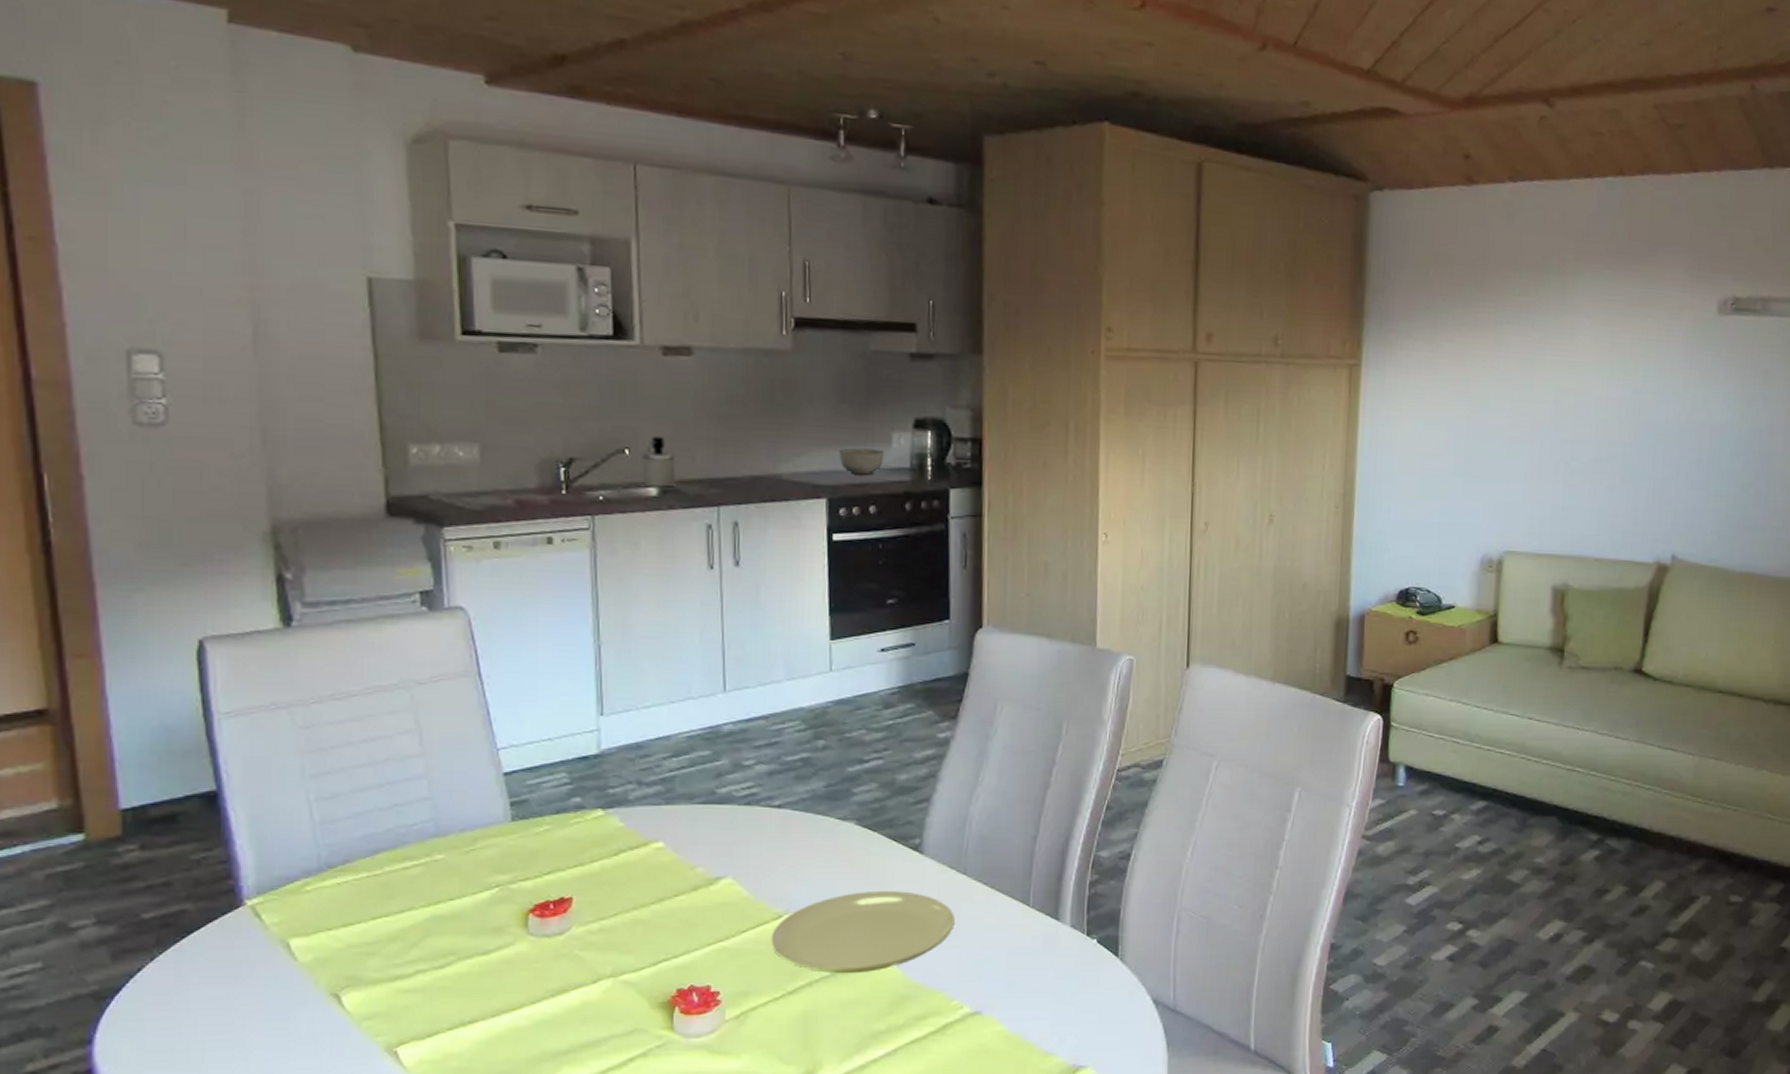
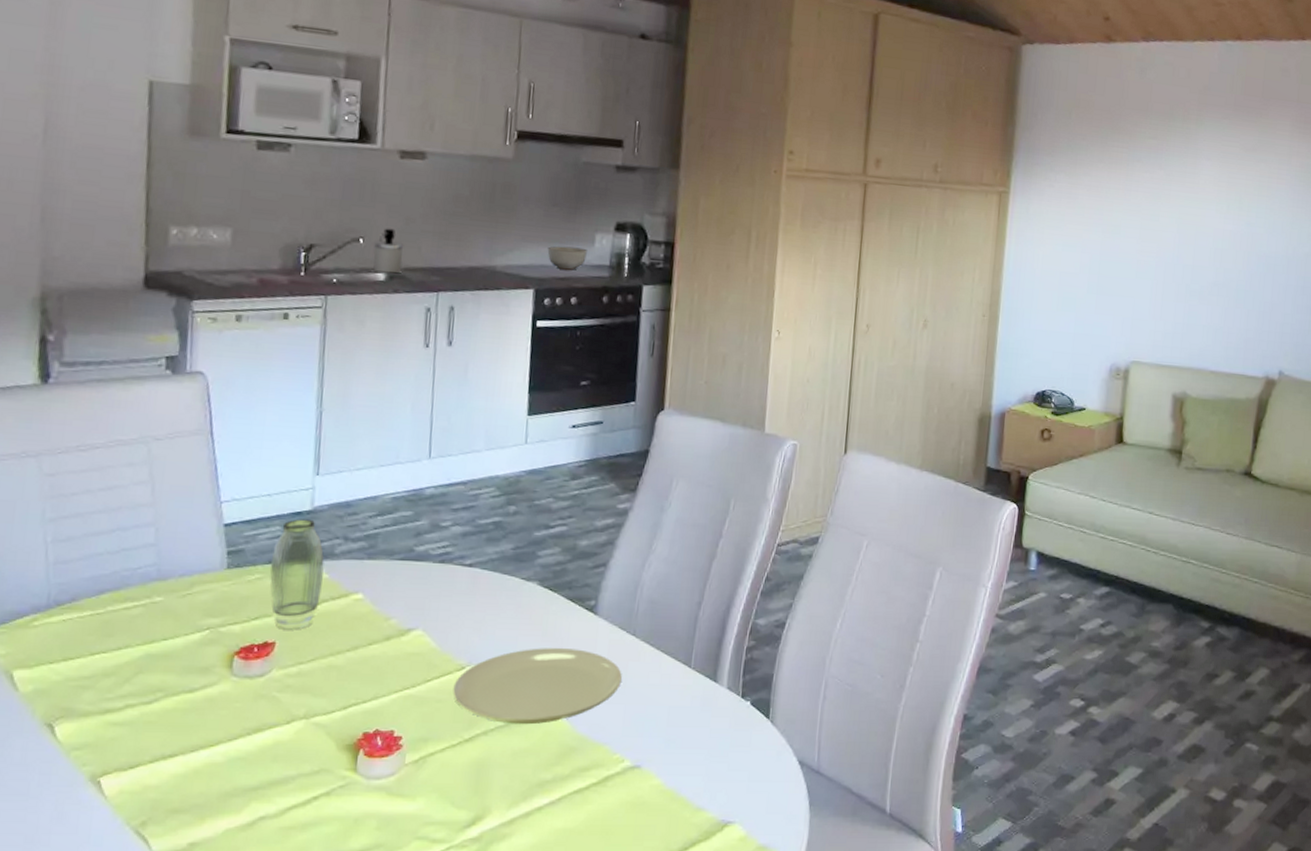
vase: none [558,764,618,884] -> present [269,519,325,630]

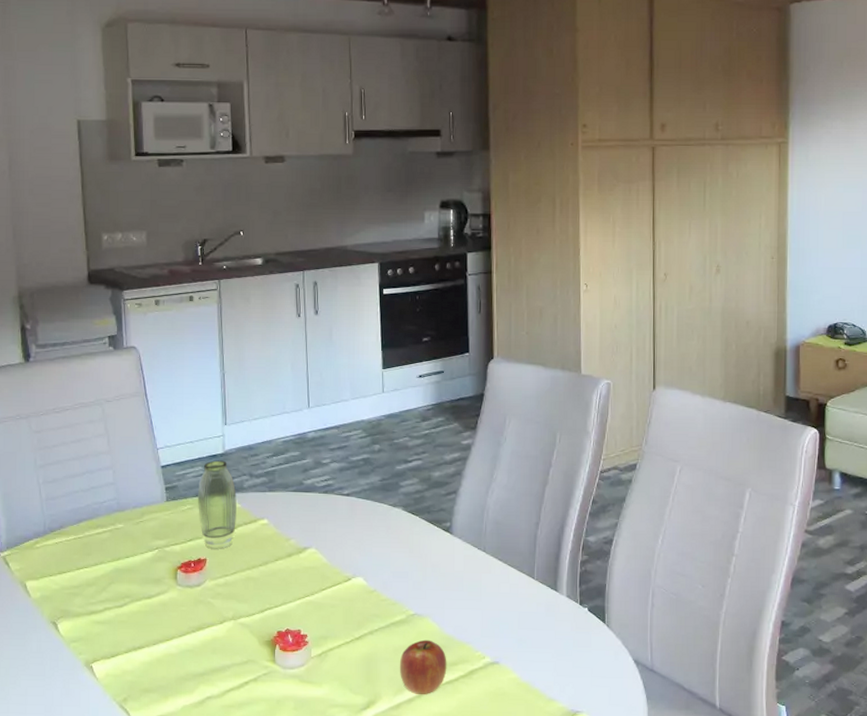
soap dispenser: present [372,228,404,274] -> none [251,221,274,258]
plate: present [453,648,622,725] -> none [343,562,477,626]
fruit: none [516,740,578,808] -> present [399,639,447,695]
bowl: present [547,246,587,270] -> none [387,225,419,244]

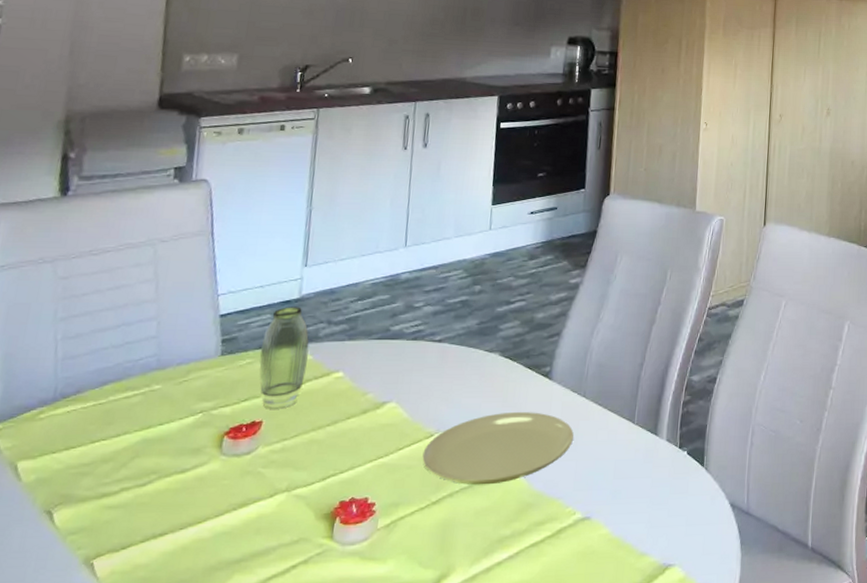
plate: none [343,562,477,626] -> present [422,412,574,485]
fruit: present [399,639,447,695] -> none [479,498,534,563]

